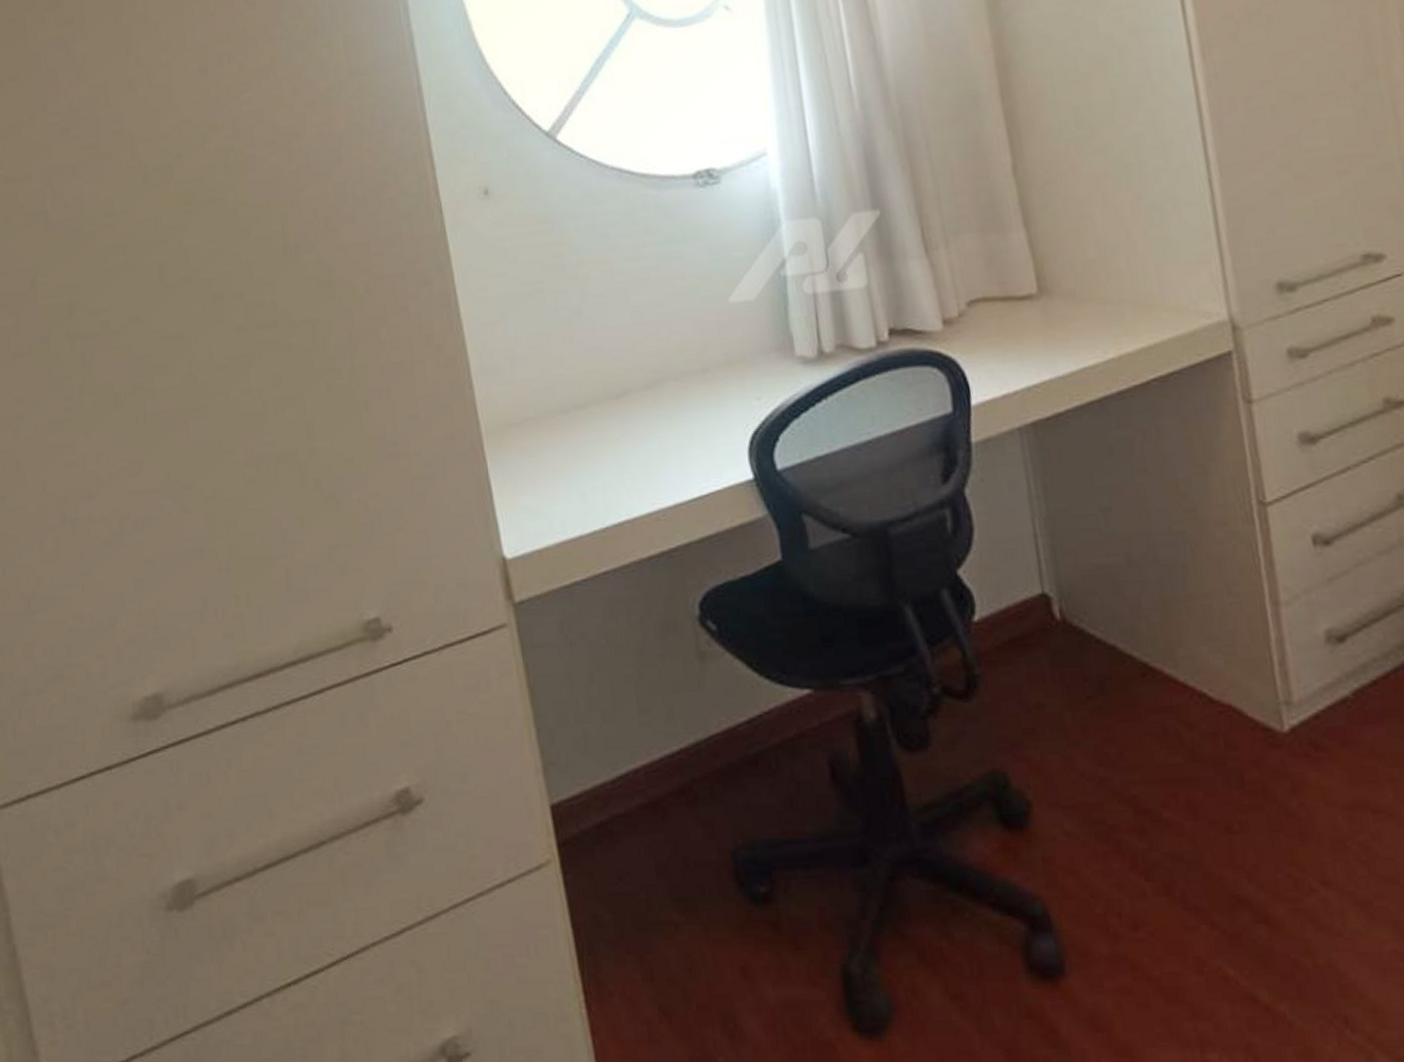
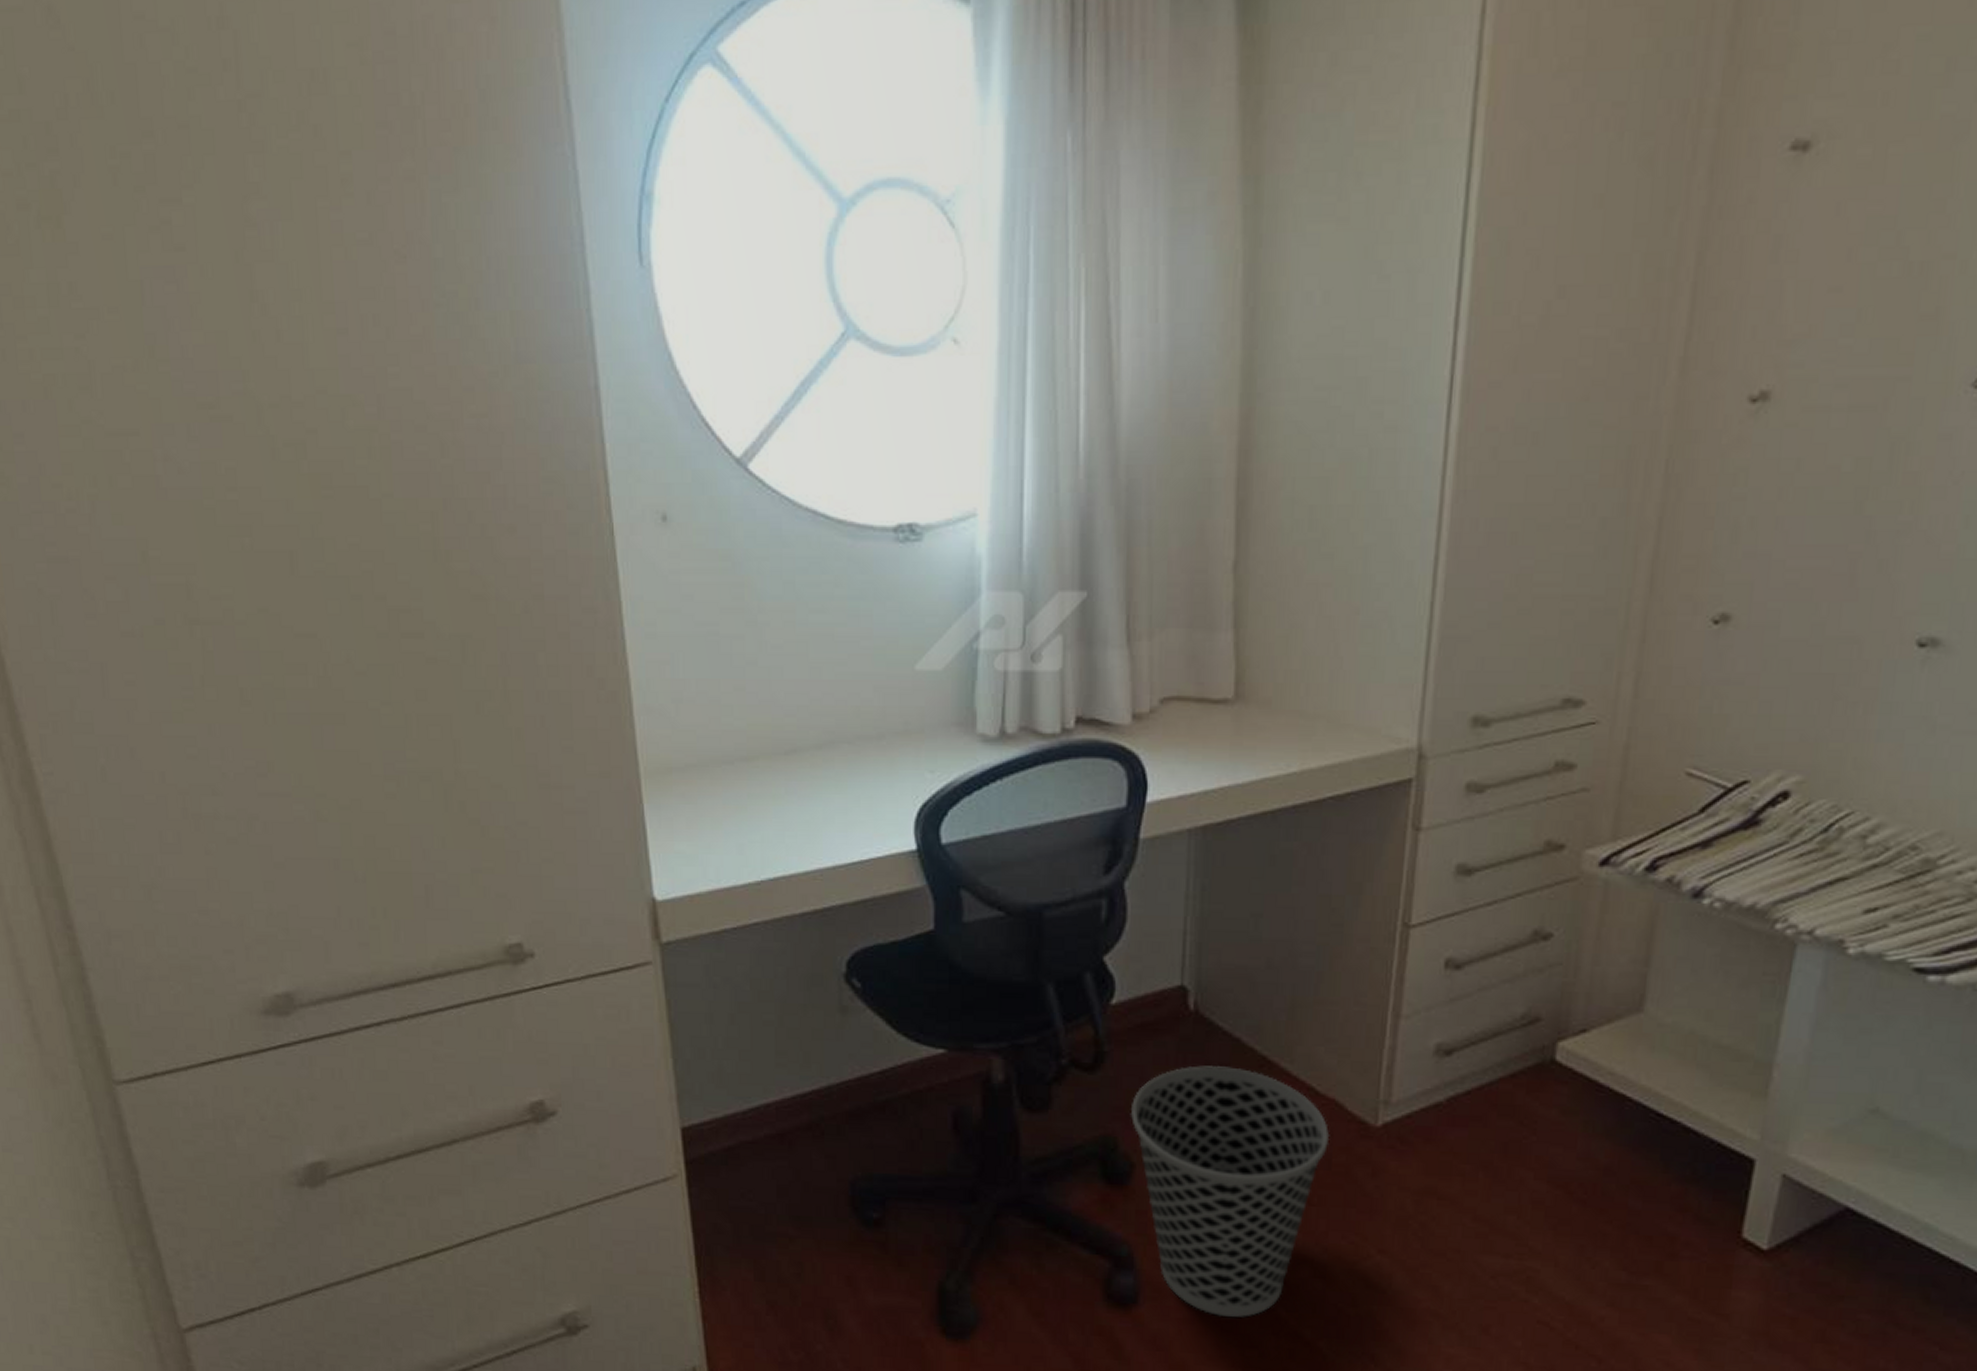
wastebasket: none [1015,678,1236,981] -> present [1131,1065,1330,1317]

